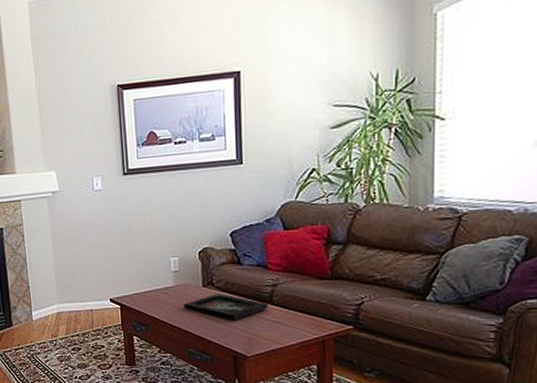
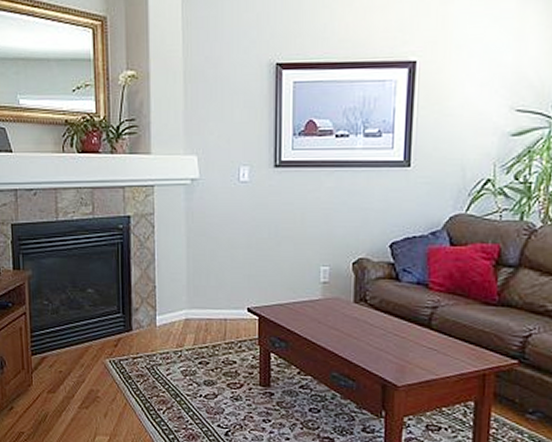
decorative tray: present [184,294,268,321] -> none [331,312,426,344]

